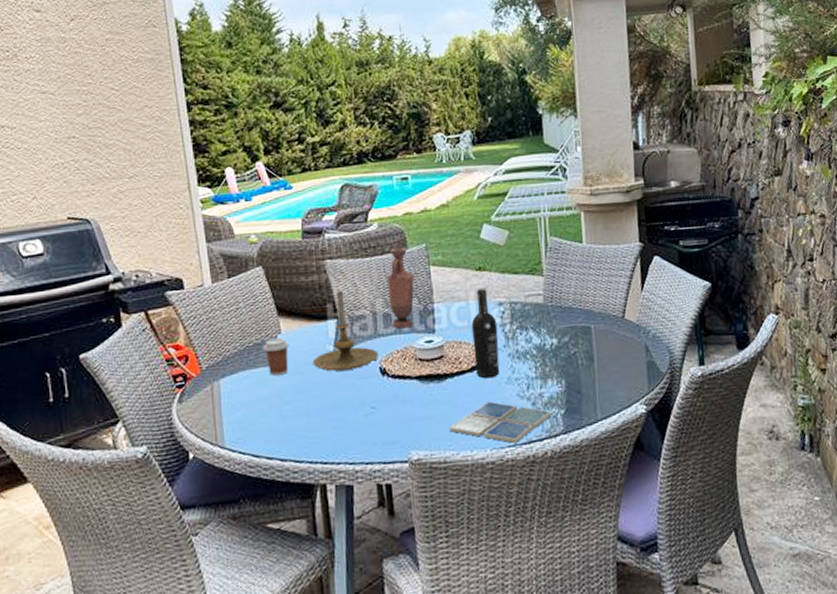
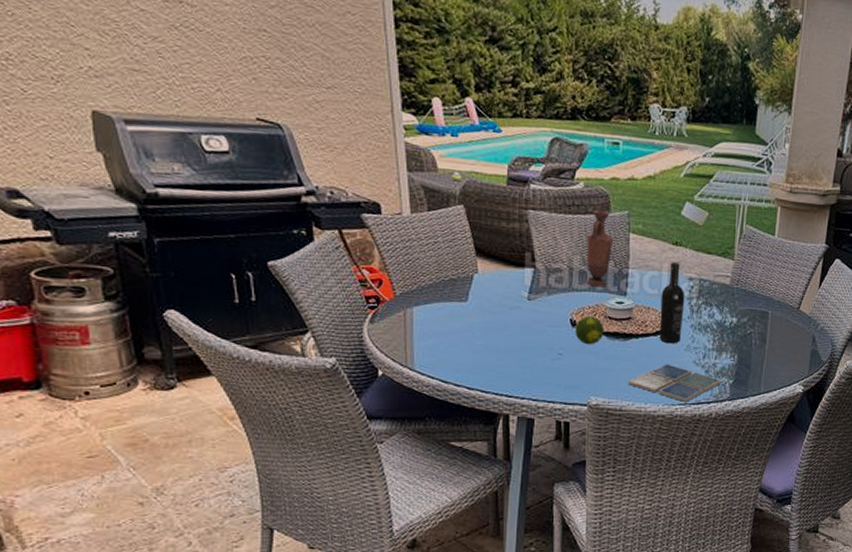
coffee cup: present [263,338,289,376] -> none [459,277,485,312]
candle holder: present [312,291,378,371] -> none [506,242,570,317]
fruit: none [385,361,417,393] -> present [575,316,604,345]

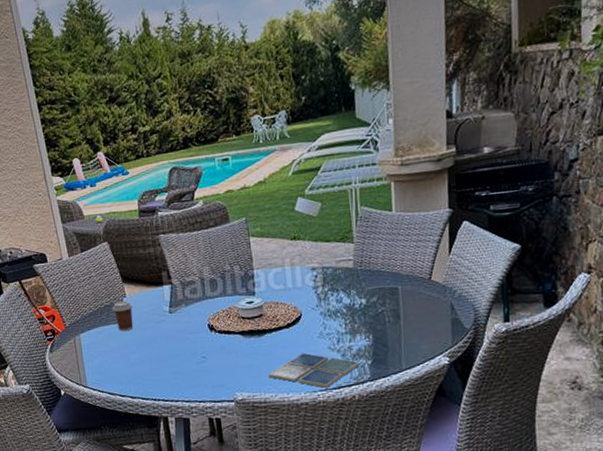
coffee cup: none [459,277,485,312] -> present [112,301,134,331]
fruit: present [575,316,604,345] -> none [213,319,240,346]
vase: present [586,210,613,287] -> none [212,222,236,292]
wine bottle: present [659,262,685,344] -> none [287,256,313,334]

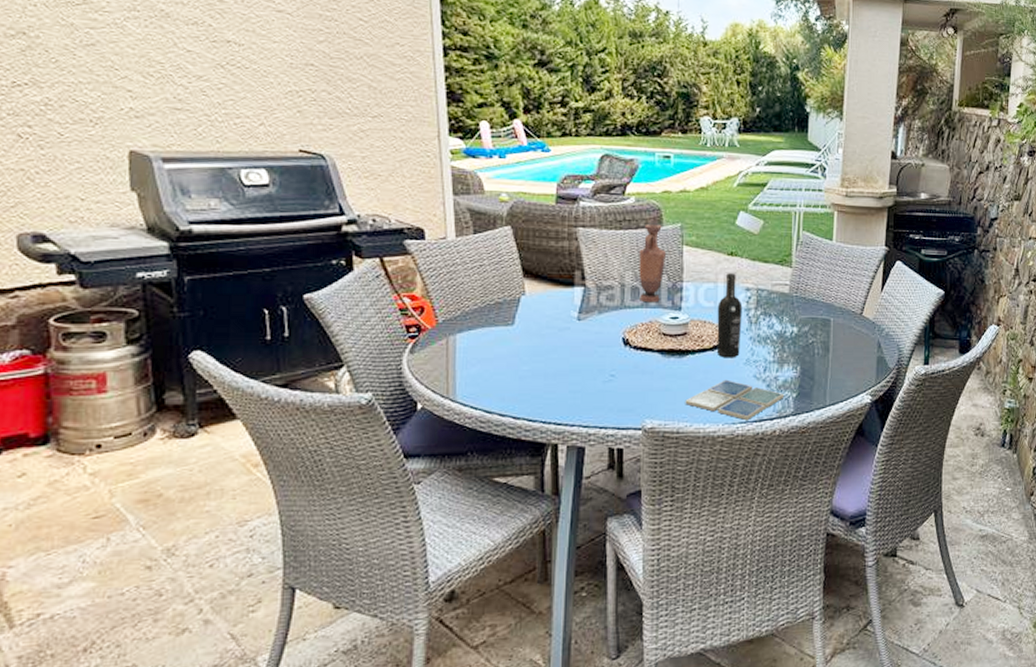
coffee cup: present [112,301,134,331] -> none [505,299,532,335]
vase: none [212,222,236,292] -> present [639,224,666,303]
wine bottle: none [287,256,313,334] -> present [716,273,743,358]

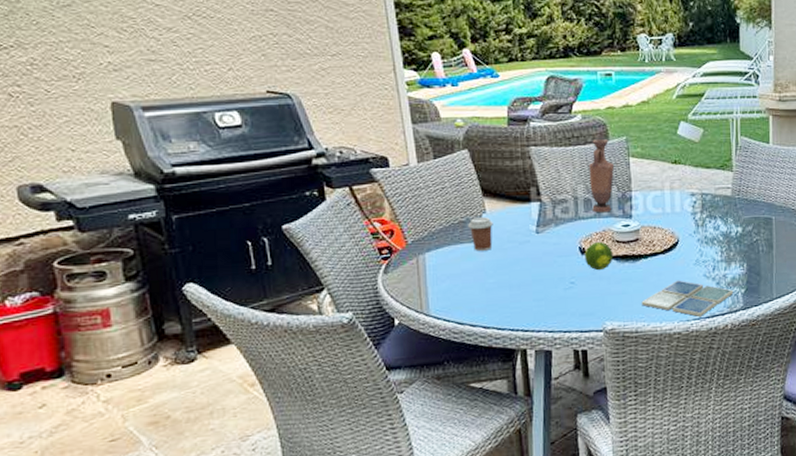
coffee cup: none [505,299,532,335] -> present [468,217,493,251]
fruit: none [627,334,659,364] -> present [584,242,614,271]
wine bottle: present [716,273,743,358] -> none [665,180,690,260]

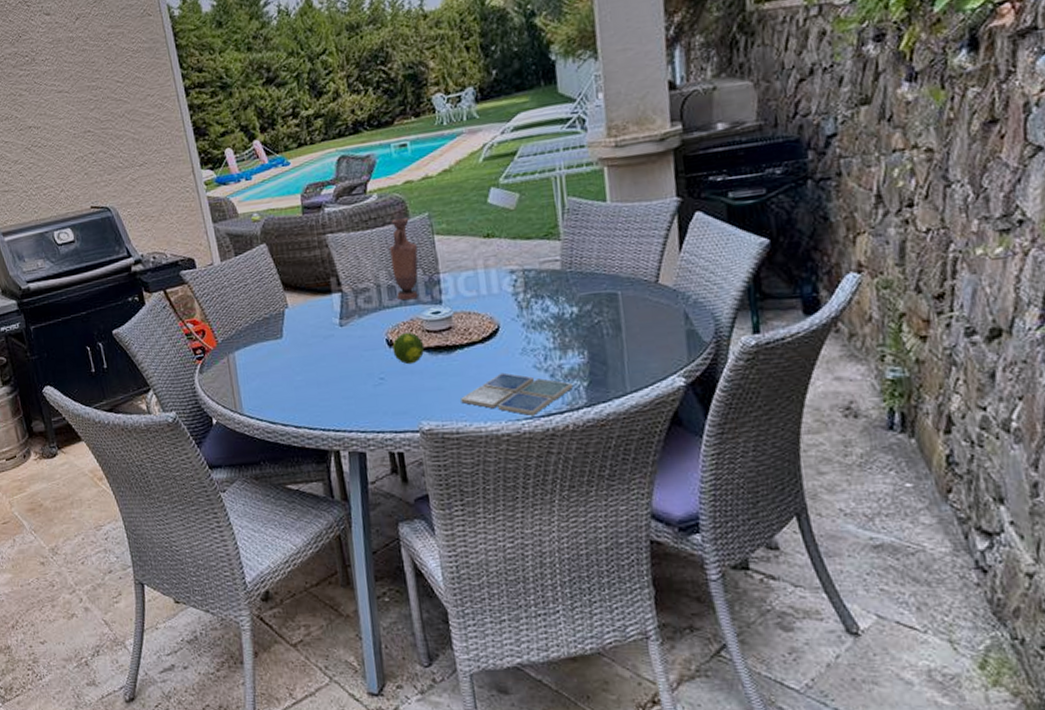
coffee cup: present [468,217,493,251] -> none [272,312,298,348]

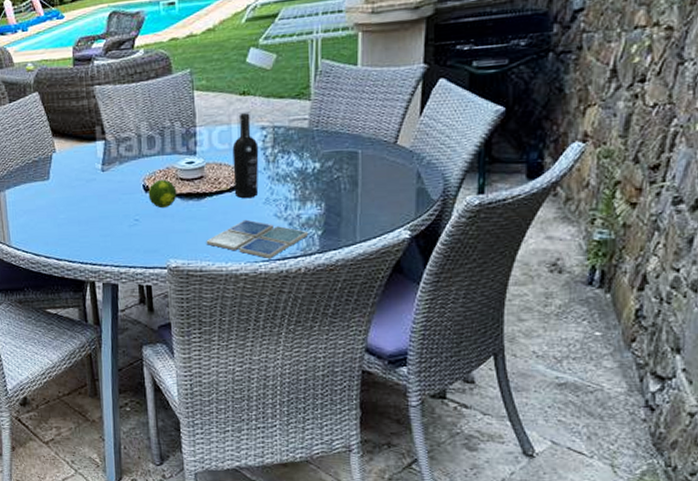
vase: present [389,218,418,301] -> none [152,73,178,150]
wine bottle: none [480,256,514,350] -> present [232,113,259,199]

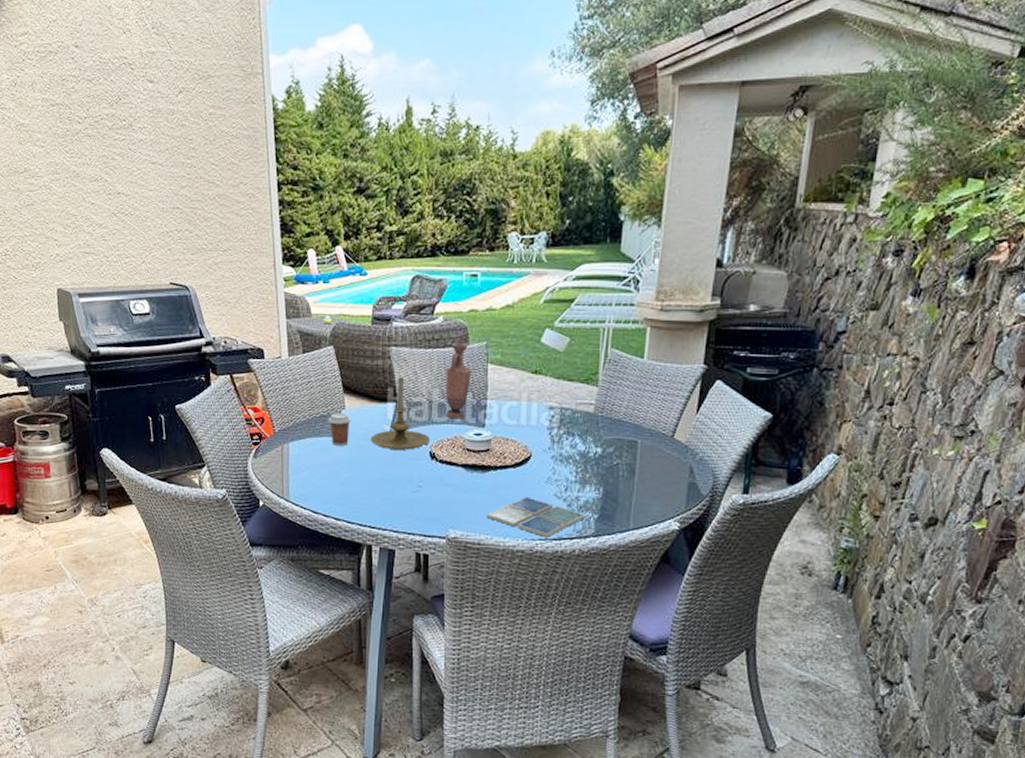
coffee cup: none [40,156,63,189] -> present [328,413,351,446]
candle holder: none [83,115,142,187] -> present [370,377,430,450]
fruit: present [148,180,177,209] -> none [434,449,463,478]
vase: none [152,73,178,150] -> present [445,343,471,419]
wine bottle: present [232,113,259,199] -> none [518,392,546,476]

